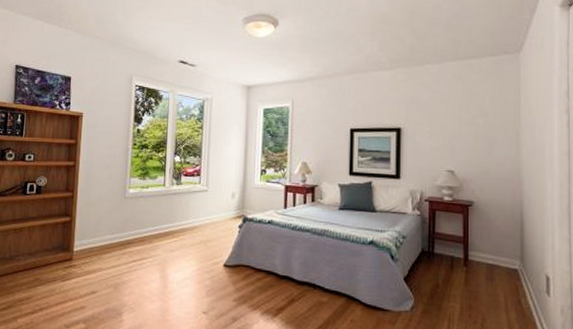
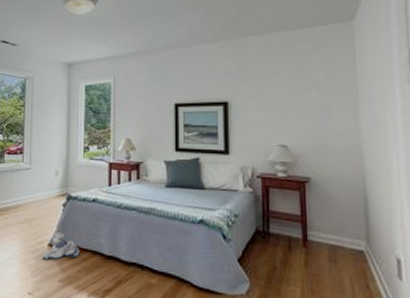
plush toy: none [218,252,255,280] -> present [43,231,80,260]

